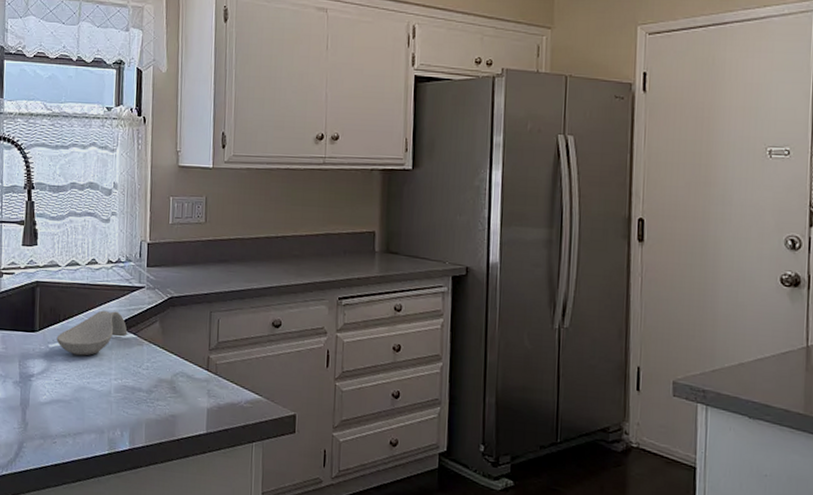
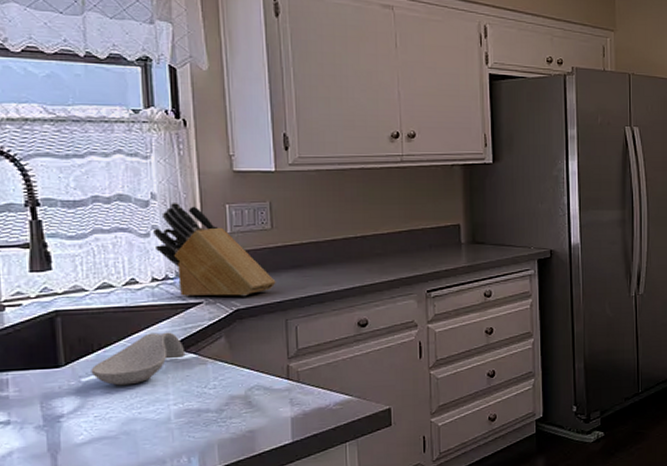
knife block: none [113,192,205,286] -> present [153,202,276,297]

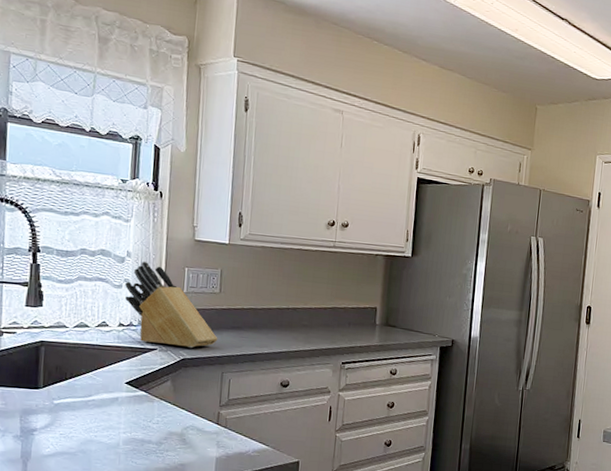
spoon rest: present [91,332,186,386] -> none [62,369,138,412]

